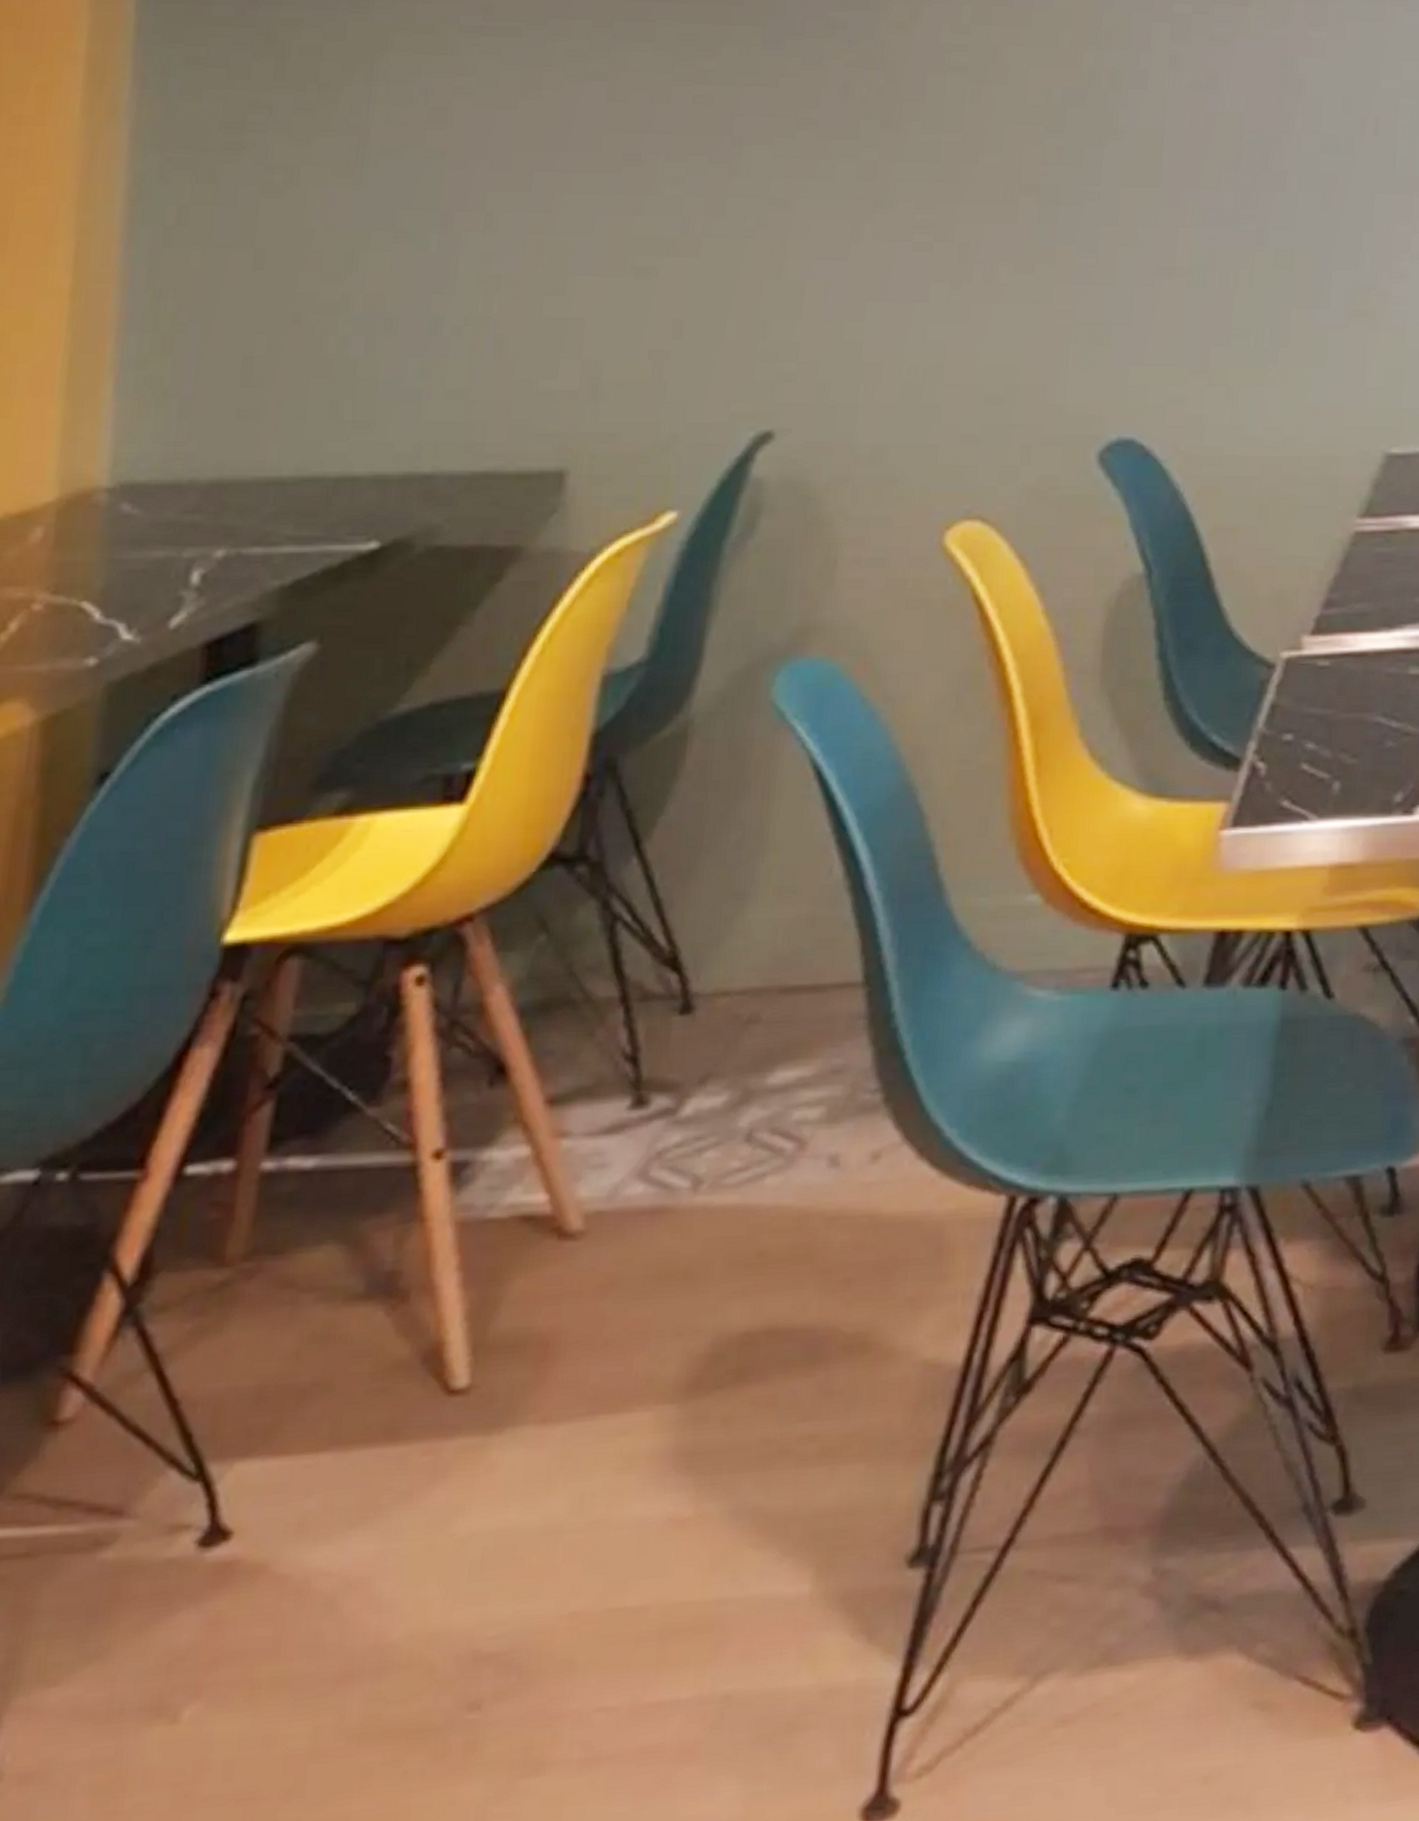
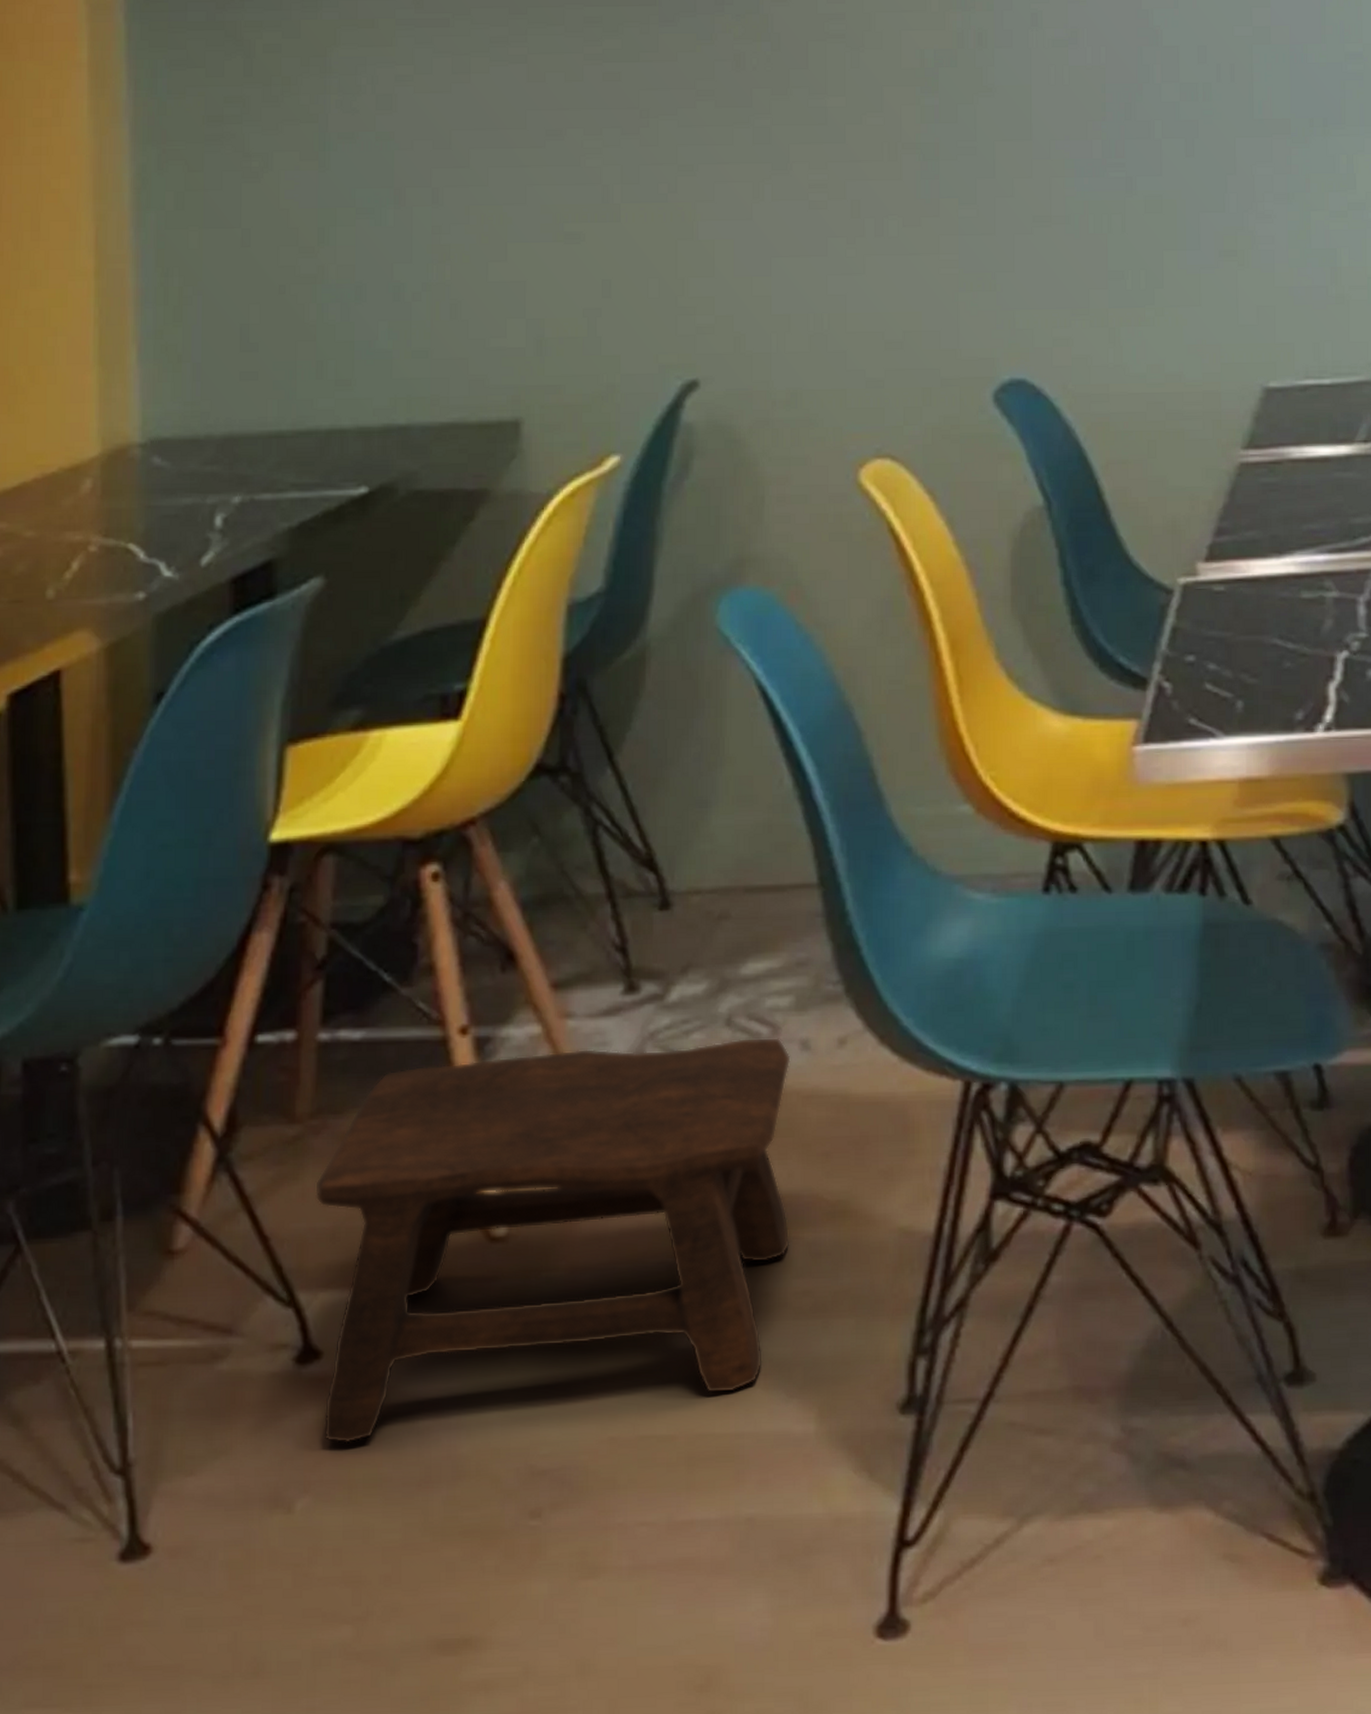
stool: none [225,1153,817,1638] -> present [315,1037,791,1444]

